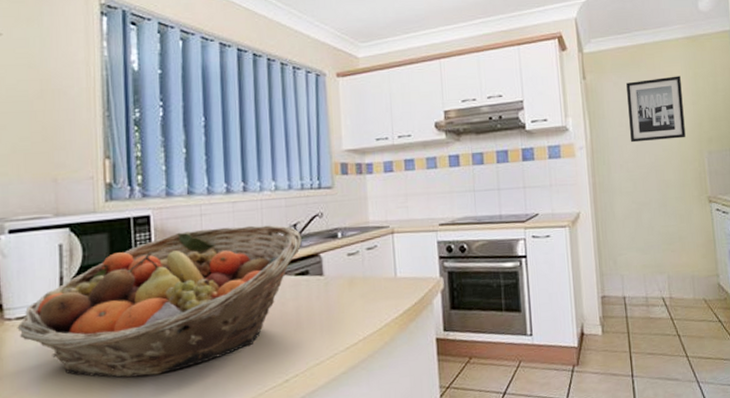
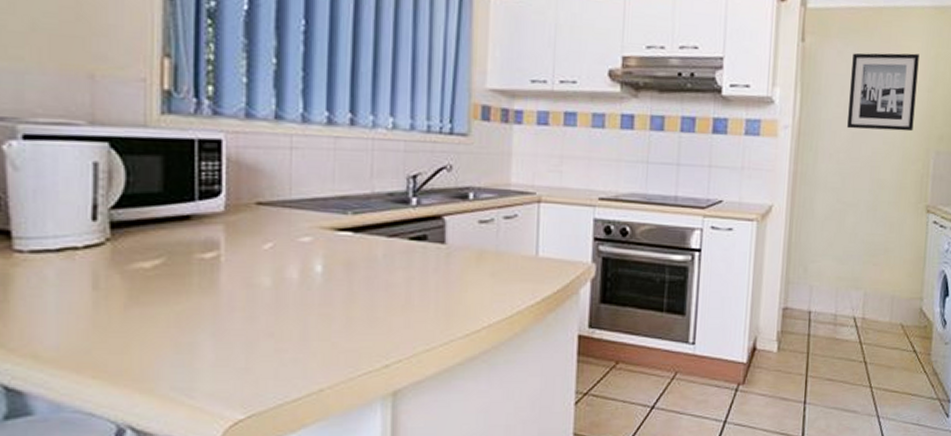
fruit basket: present [17,225,302,378] -> none [31,166,422,342]

